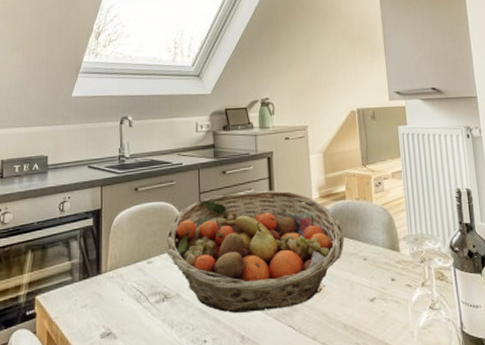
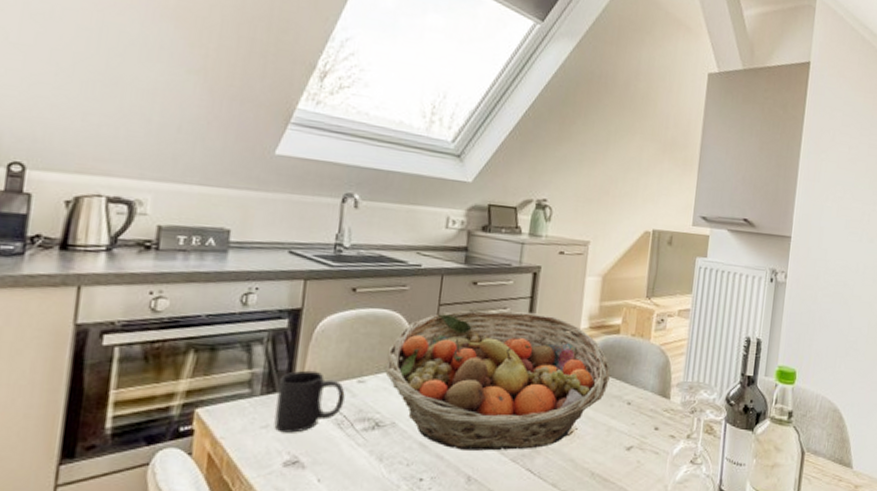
mug: none [91,257,139,310] -> present [274,370,345,433]

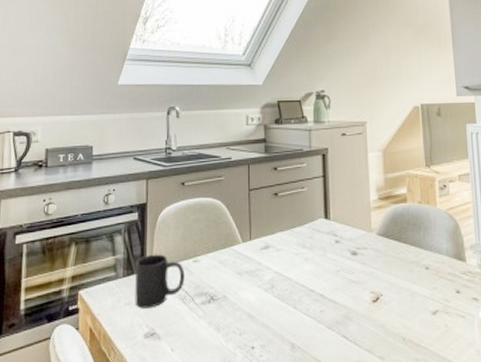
fruit basket: present [384,310,611,451] -> none [212,189,405,319]

